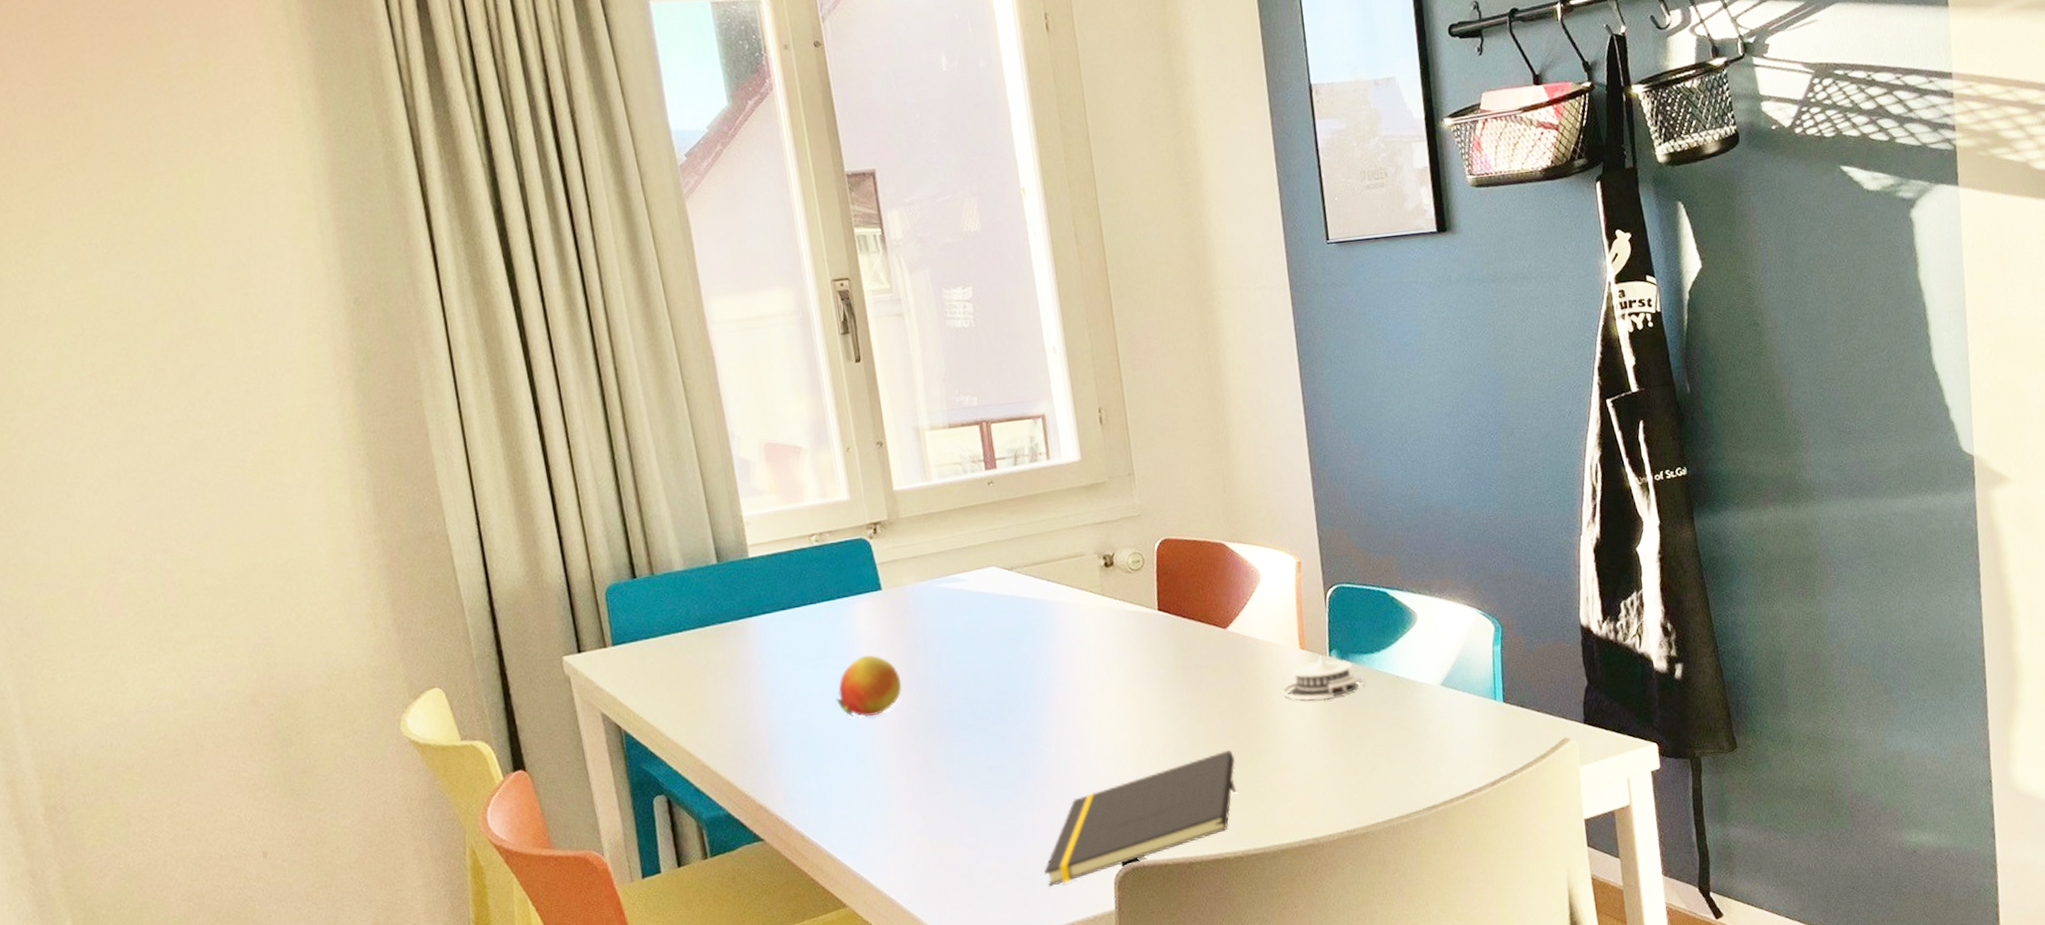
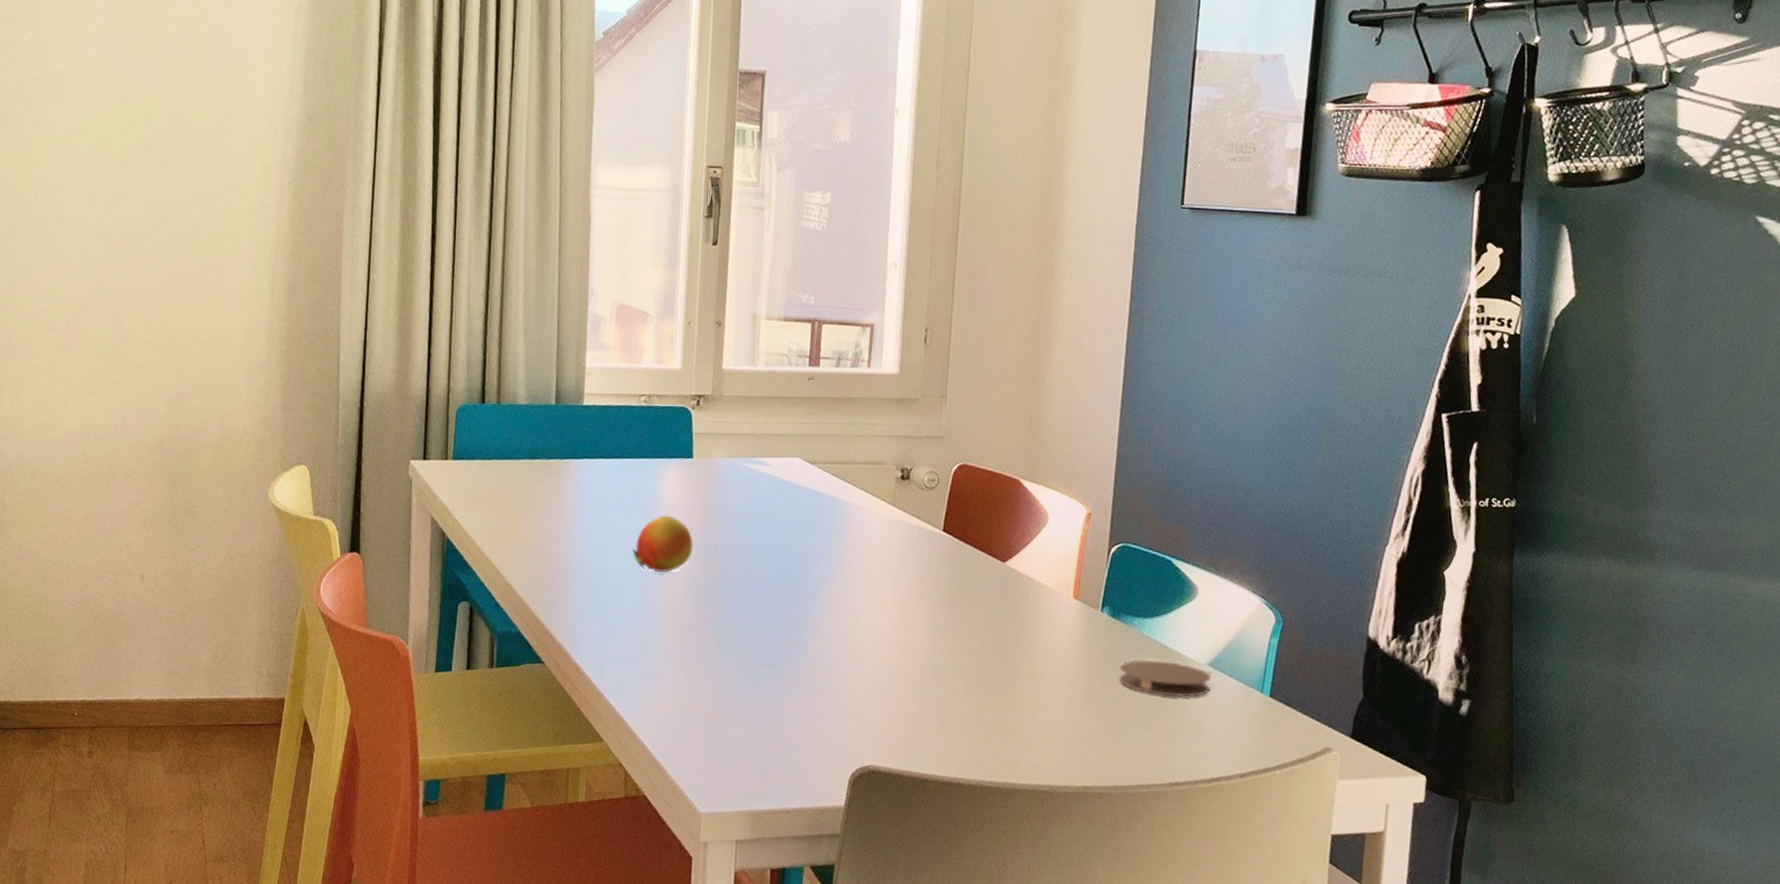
notepad: present [1044,749,1236,887] -> none [786,679,989,770]
architectural model: present [1283,655,1367,701] -> none [1047,609,1133,653]
coaster: none [1358,689,1447,726] -> present [1118,660,1211,698]

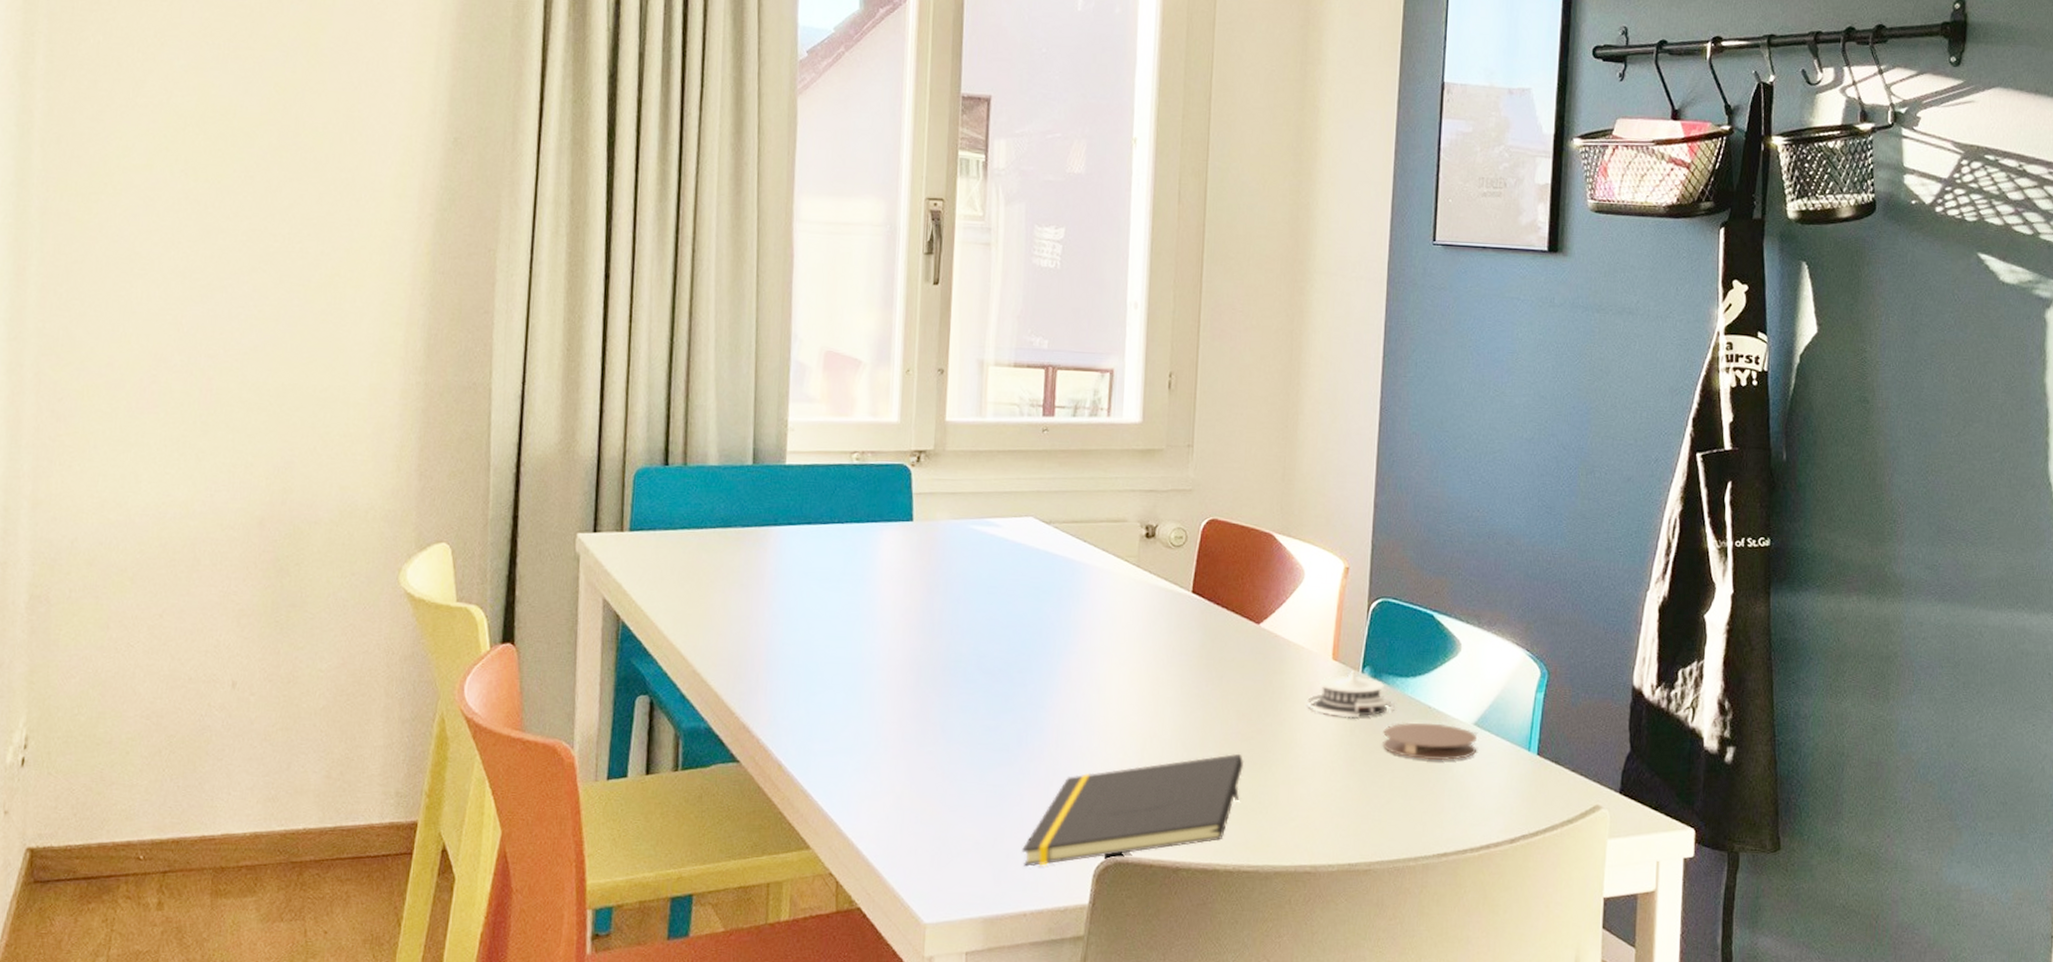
fruit: present [632,515,693,572] -> none [843,586,914,652]
notepad: none [786,679,989,770] -> present [1022,753,1245,867]
architectural model: none [1047,609,1133,653] -> present [1306,670,1396,718]

